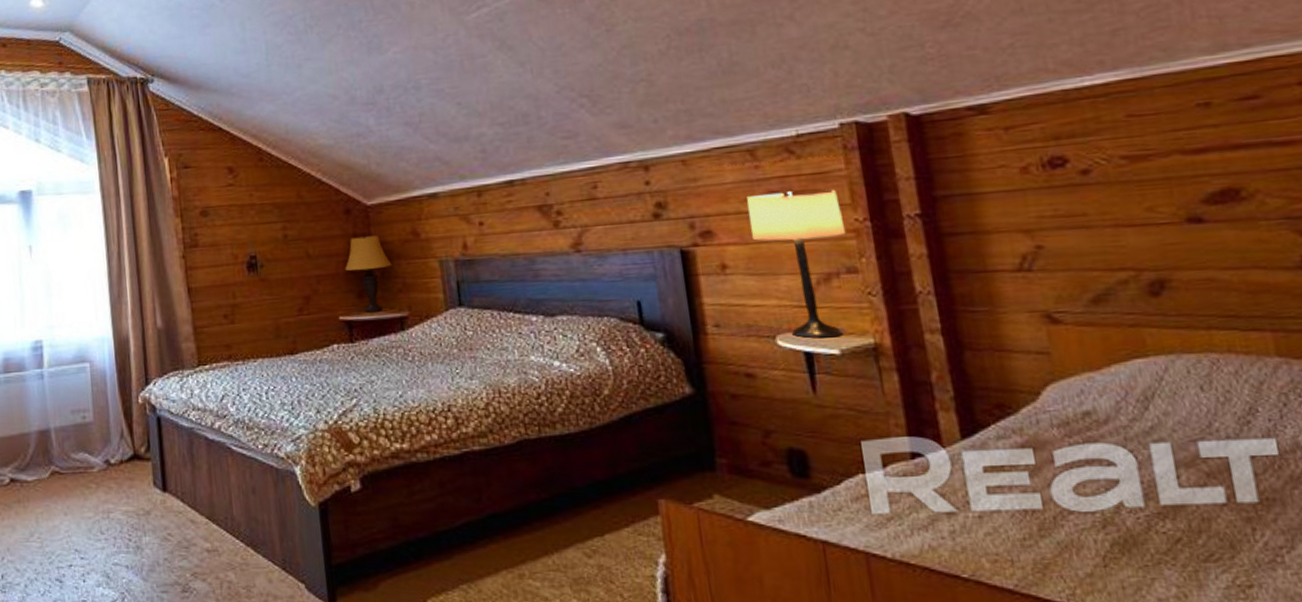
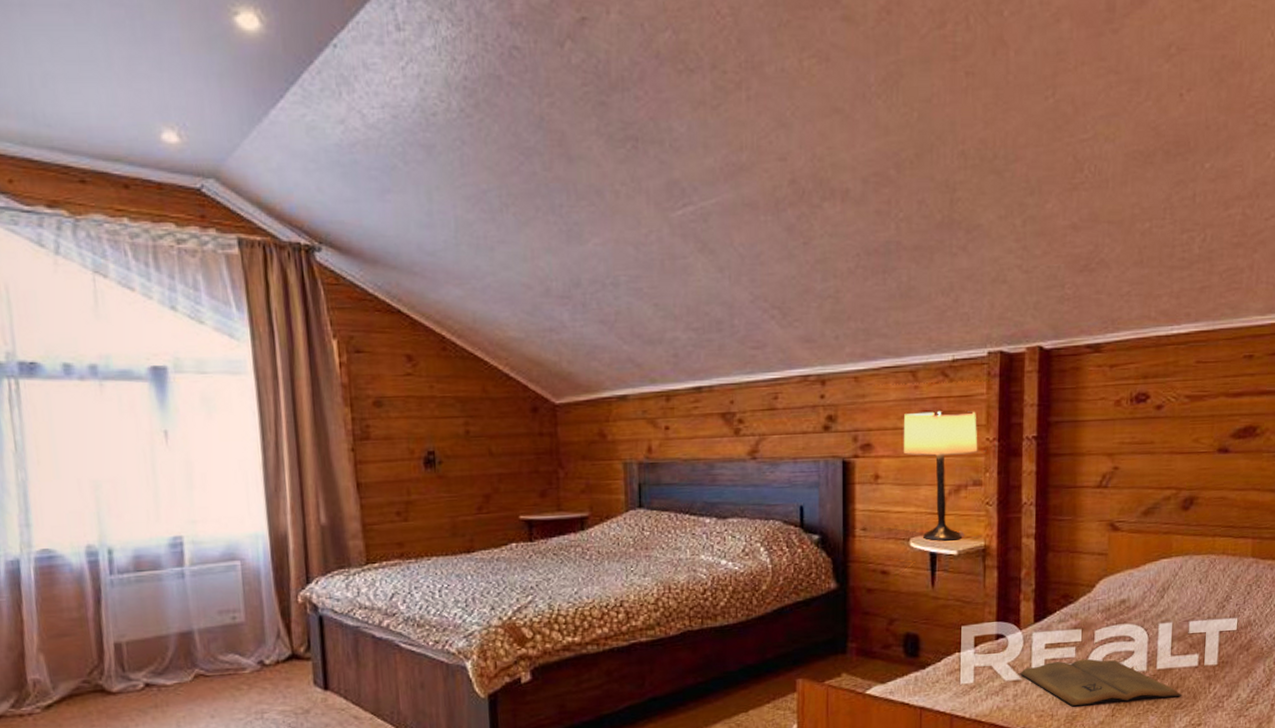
table lamp: present [345,235,392,314] -> none [528,435,577,513]
book: none [952,487,1211,551] -> present [1019,659,1182,707]

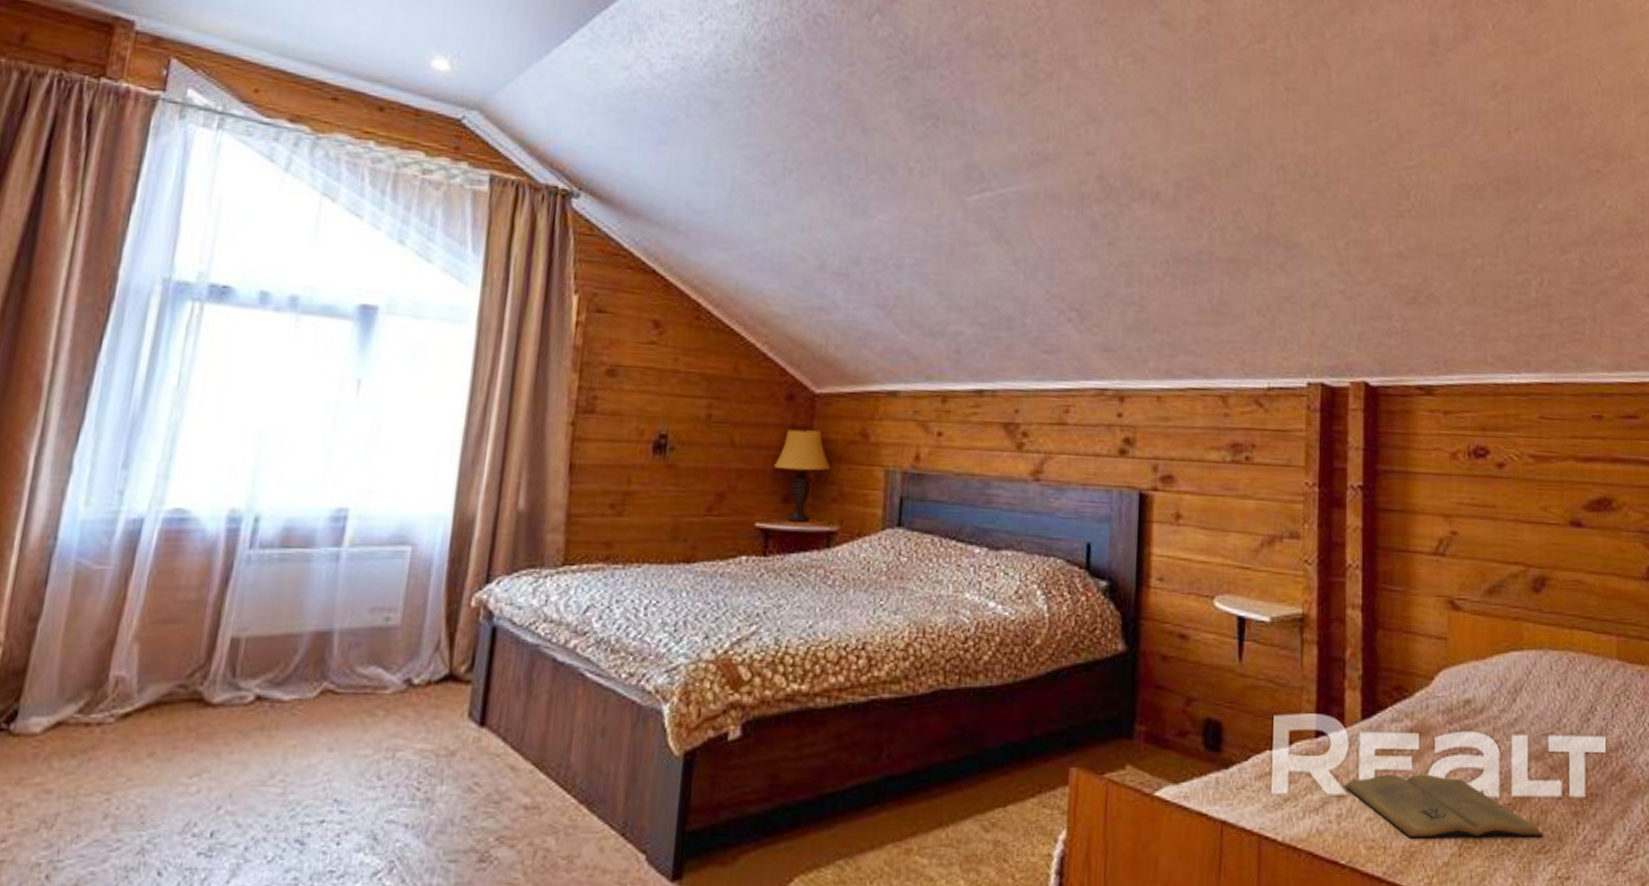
table lamp: none [528,435,577,513] -> present [774,428,831,524]
table lamp: present [903,410,978,541] -> none [1209,444,1296,604]

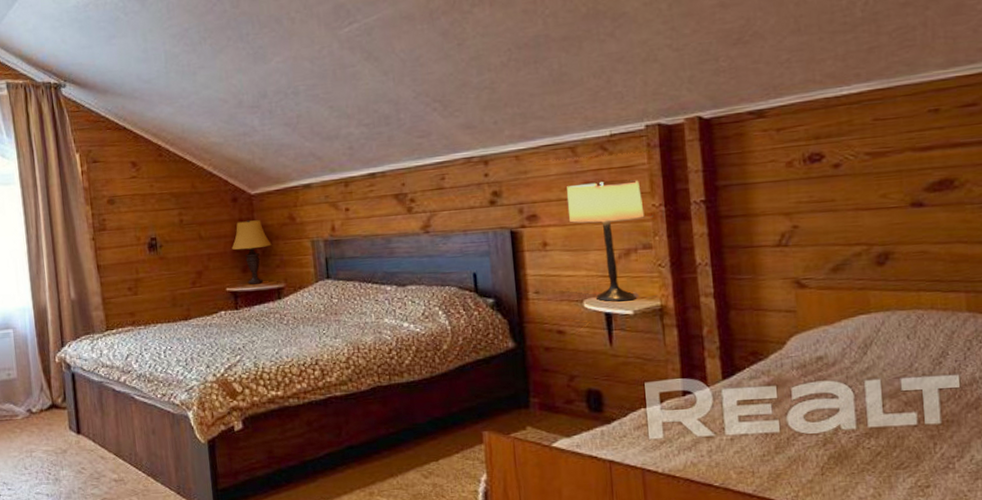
table lamp: none [1209,444,1296,604] -> present [567,180,645,302]
book: present [1344,773,1545,839] -> none [711,416,903,464]

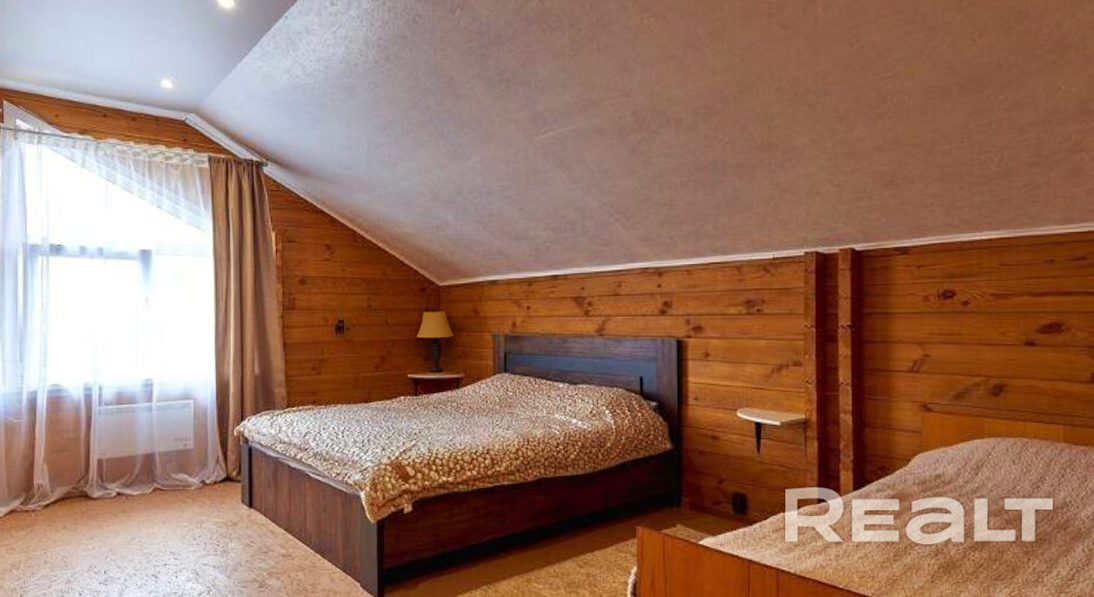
table lamp: present [567,180,645,302] -> none [730,300,797,413]

